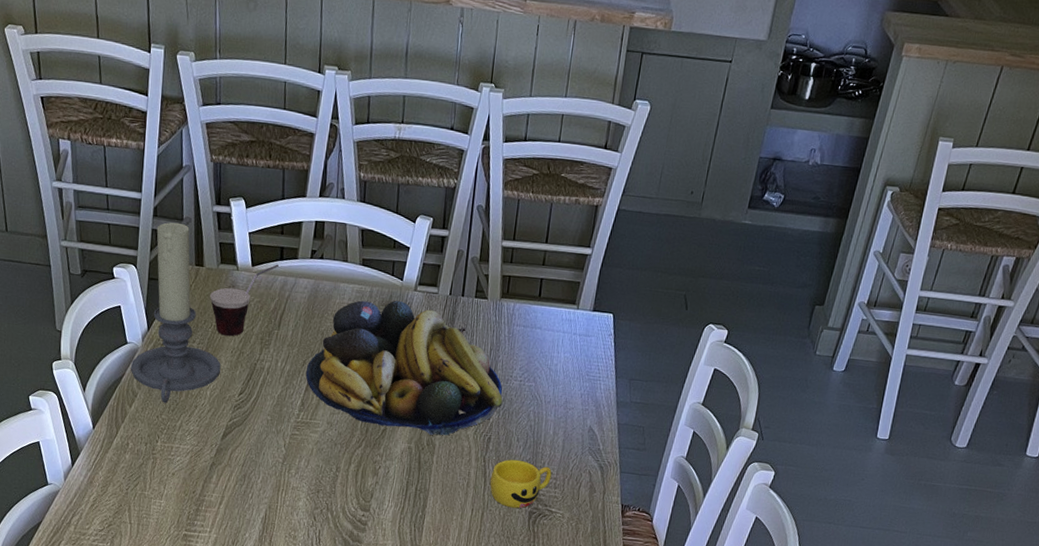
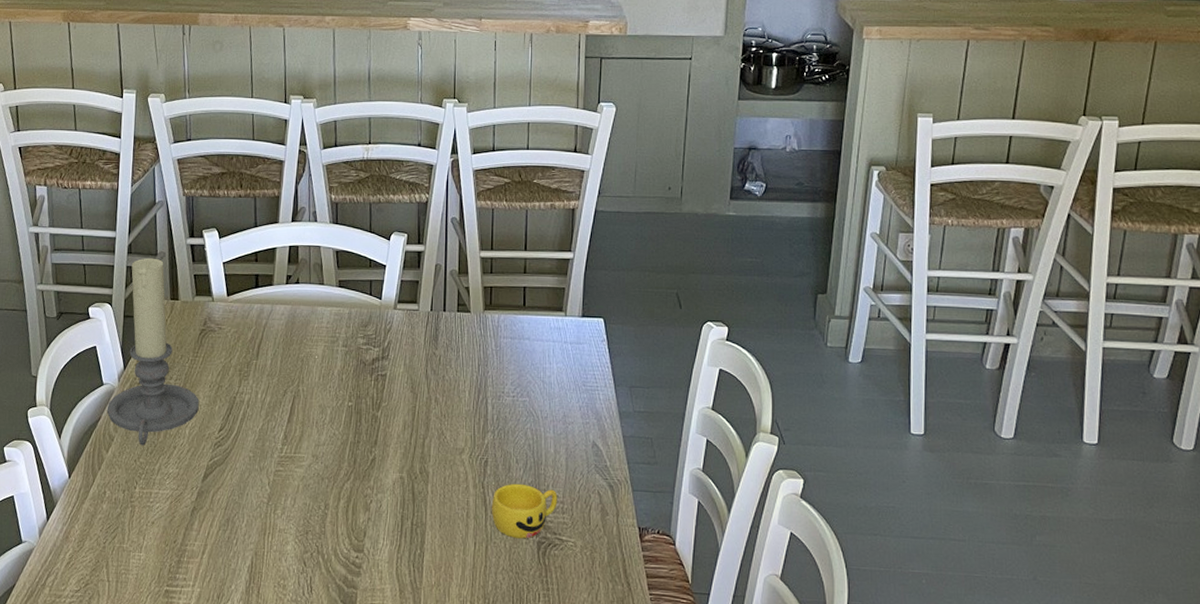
cup: present [210,264,280,337] -> none [186,292,255,370]
fruit bowl: present [305,300,503,436] -> none [287,320,497,462]

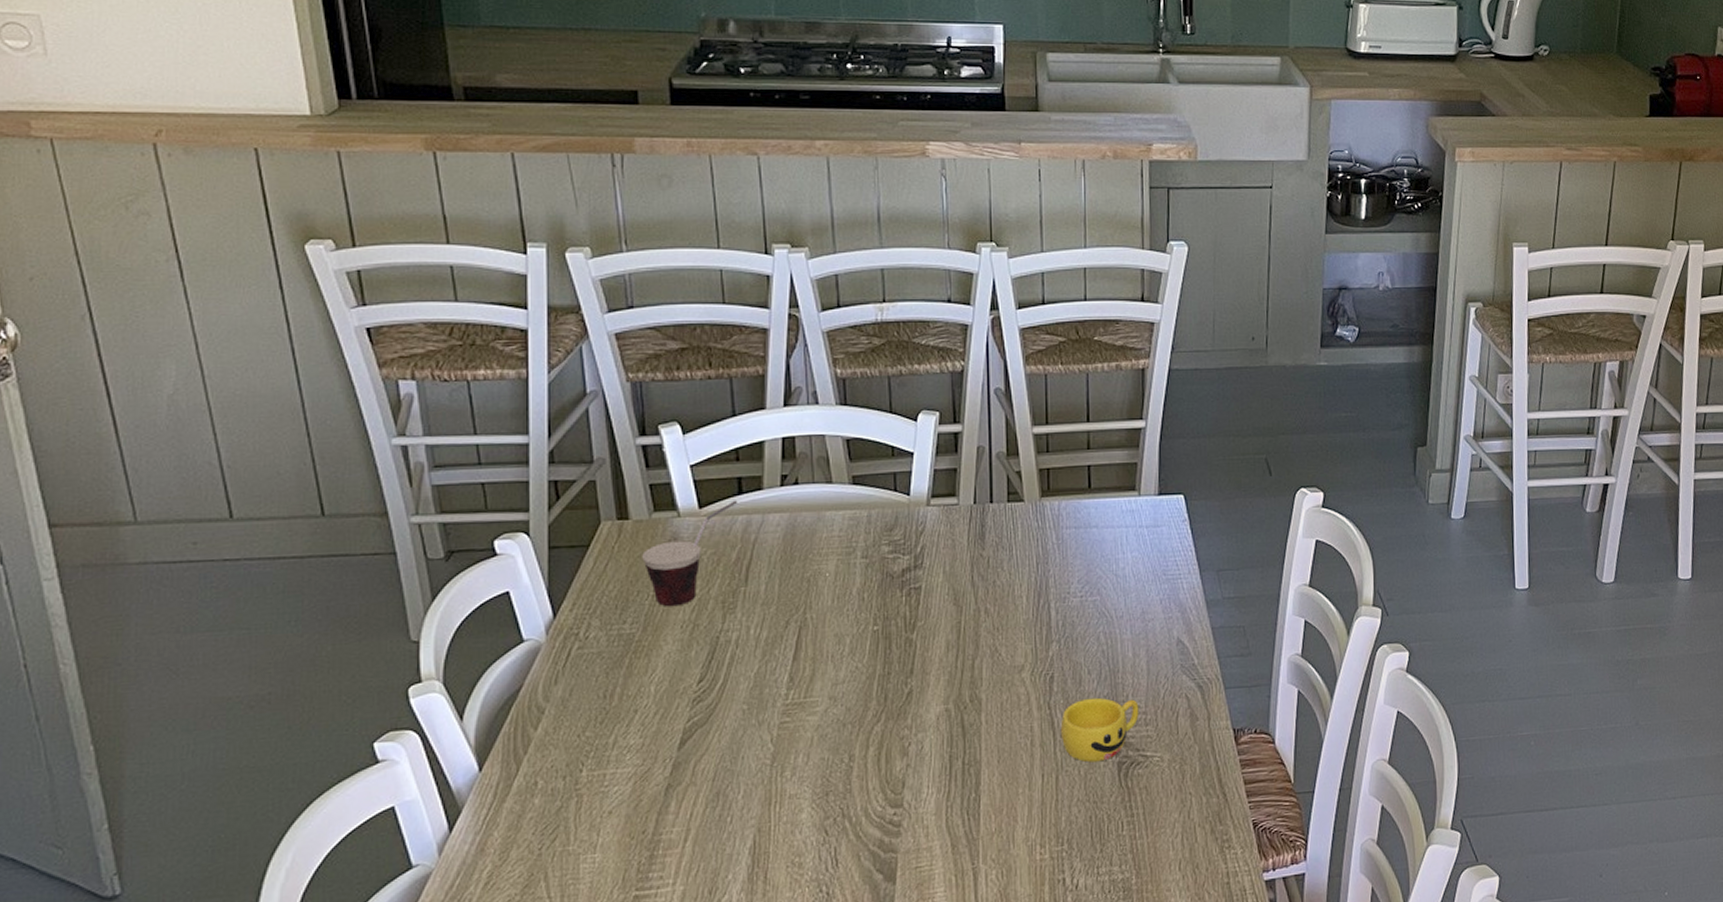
candle holder: present [106,258,199,446] -> none [531,467,667,715]
cup: none [186,292,255,370] -> present [642,500,738,607]

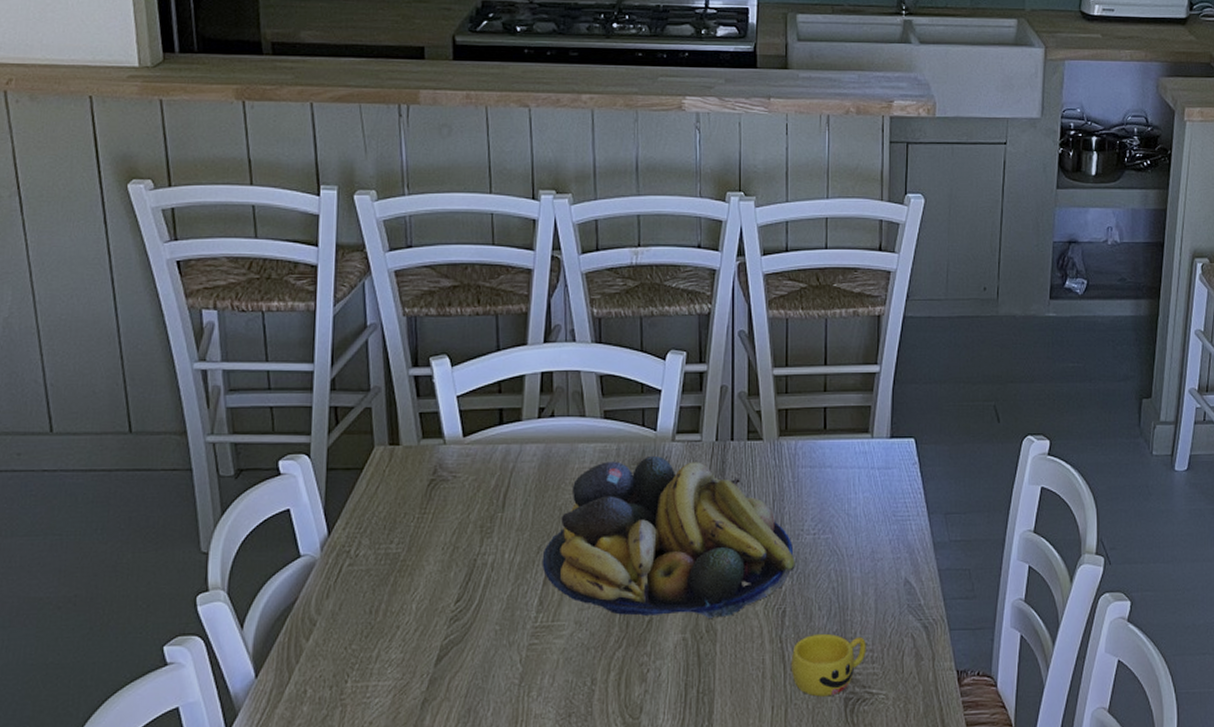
cup: present [642,500,738,607] -> none [410,430,499,529]
fruit bowl: none [791,521,1062,688] -> present [542,455,795,618]

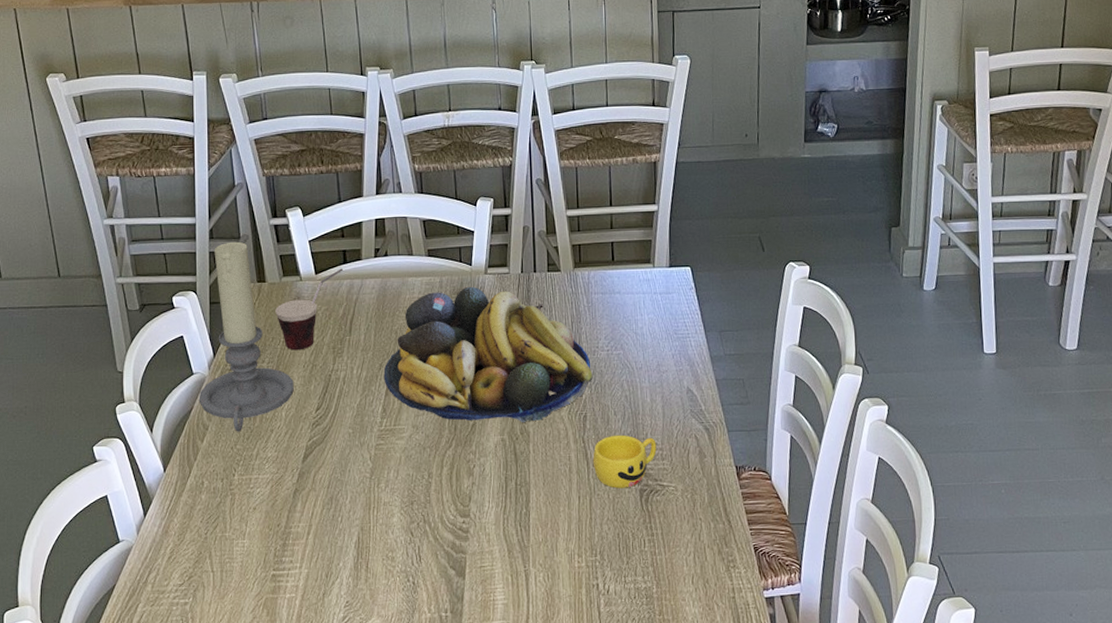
candle holder: none [305,394,429,629] -> present [198,241,294,432]
cup: none [410,430,499,529] -> present [275,268,344,351]

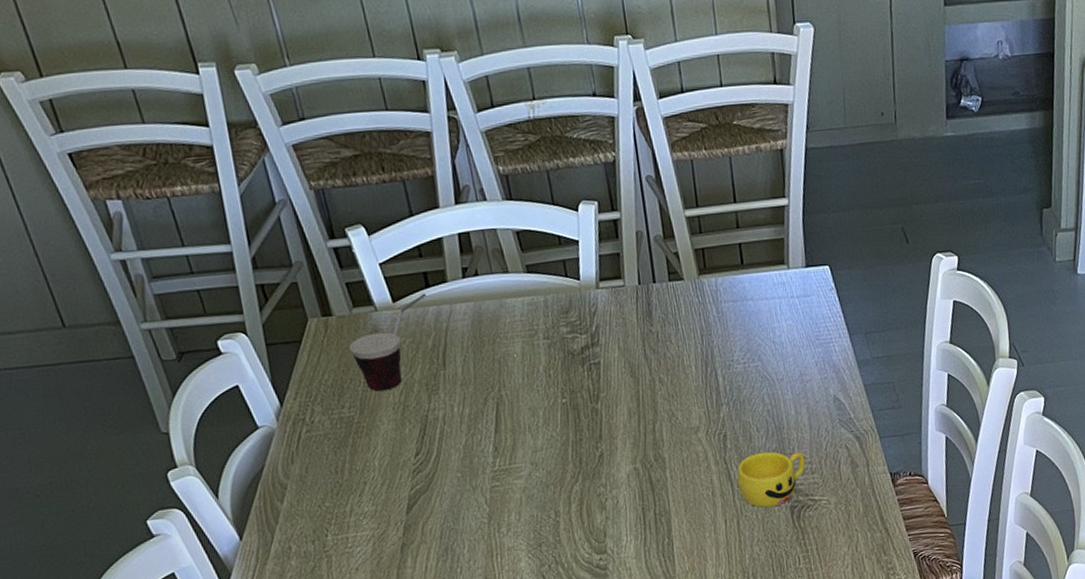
candle holder: present [198,241,294,432] -> none [261,270,386,488]
fruit bowl: present [383,286,593,422] -> none [489,303,730,453]

